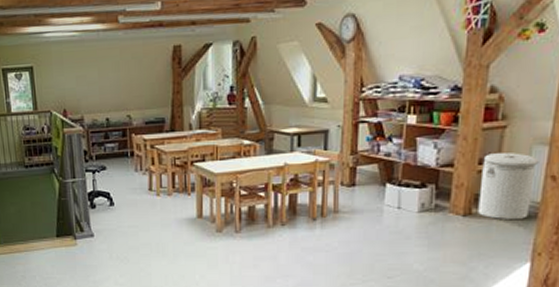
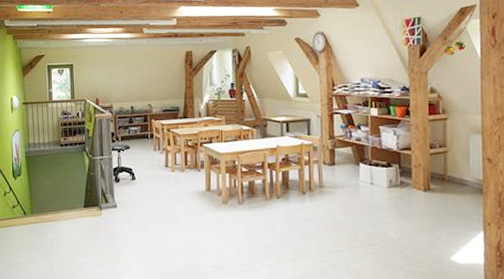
can: present [478,153,539,219] -> none [433,139,476,194]

